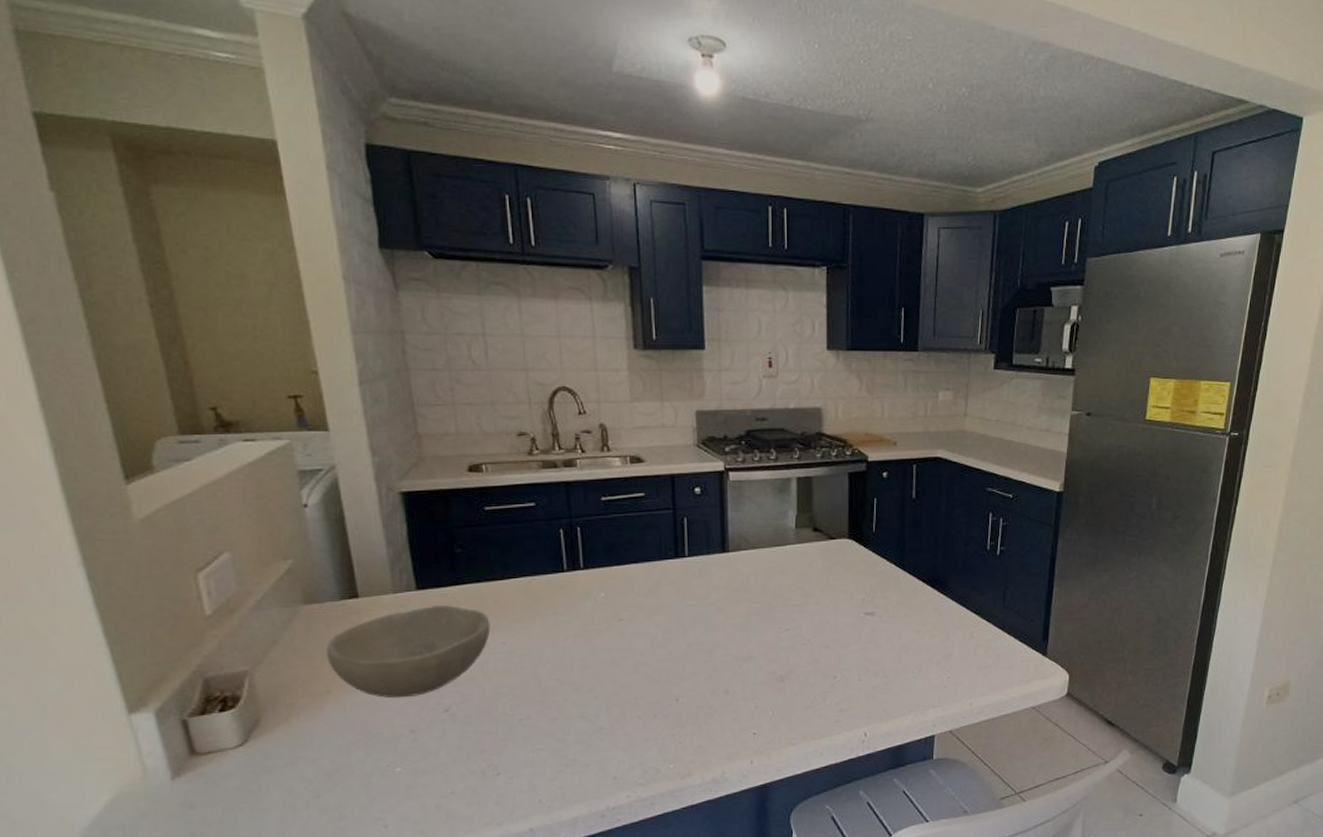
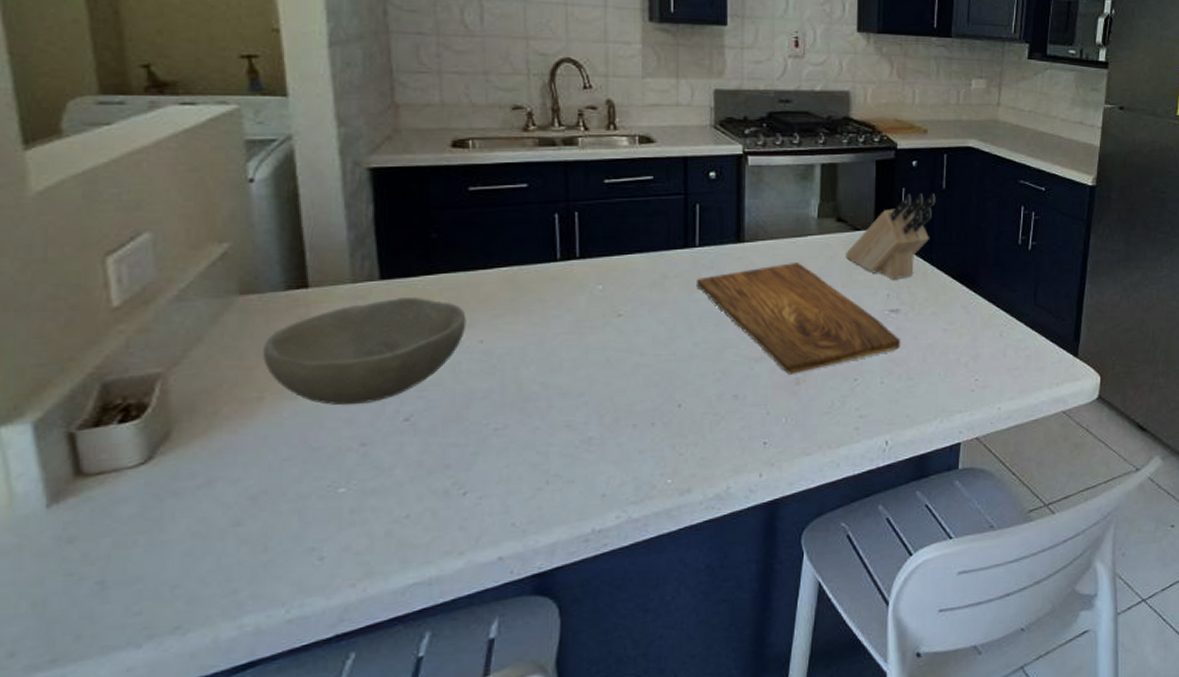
cutting board: none [688,570,876,672] -> present [697,263,900,375]
knife block: none [821,503,906,585] -> present [844,193,936,280]

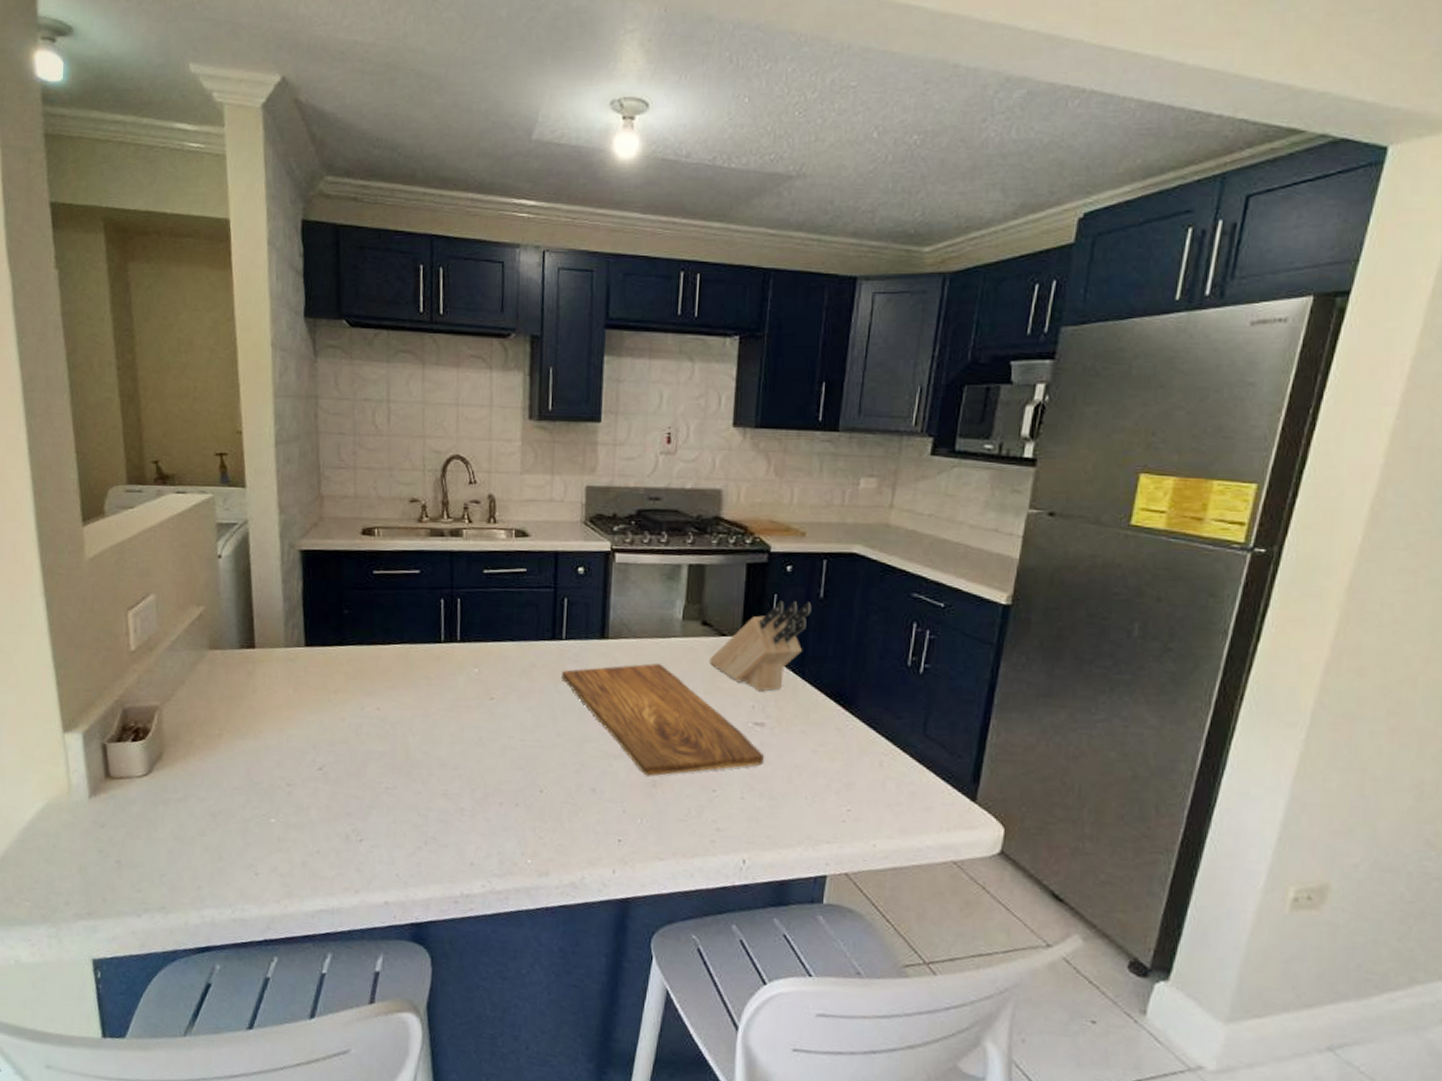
bowl: present [263,297,467,406] -> none [223,663,368,751]

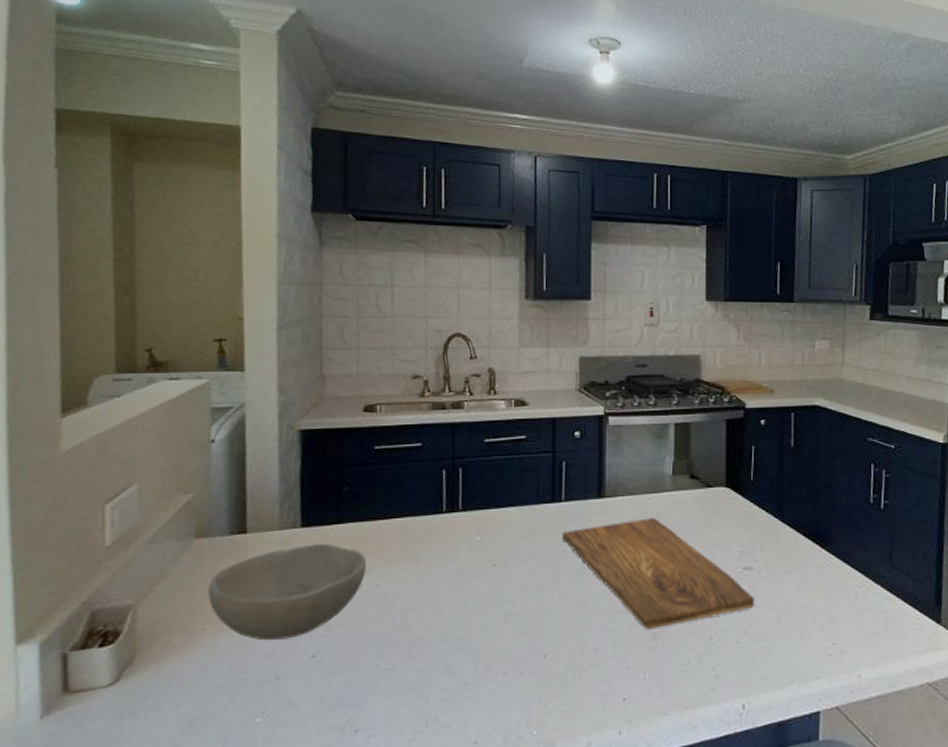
bowl: none [223,663,368,751] -> present [208,544,367,641]
knife block: present [708,600,812,692] -> none [698,451,785,537]

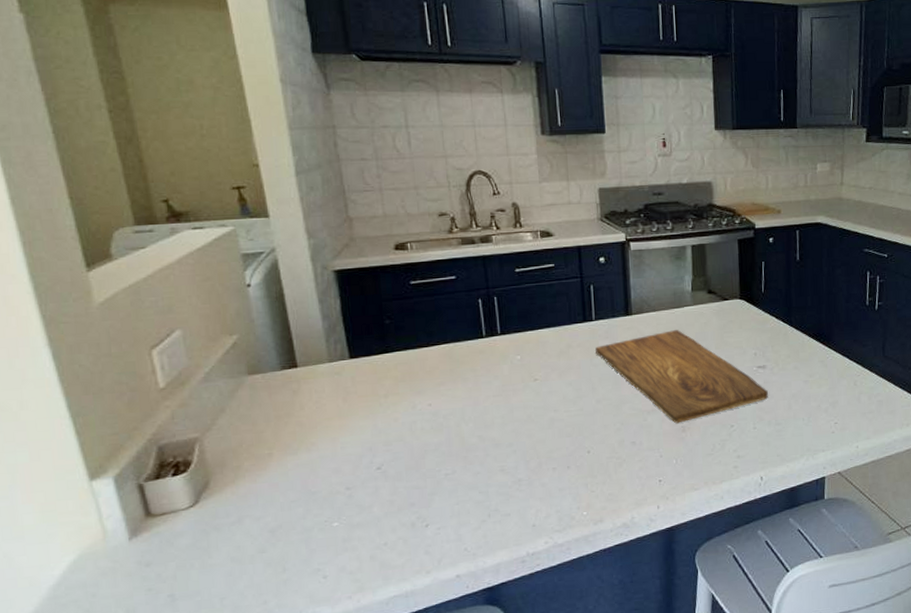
bowl: present [208,544,367,641] -> none [269,371,418,459]

